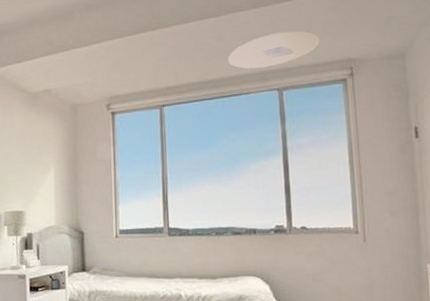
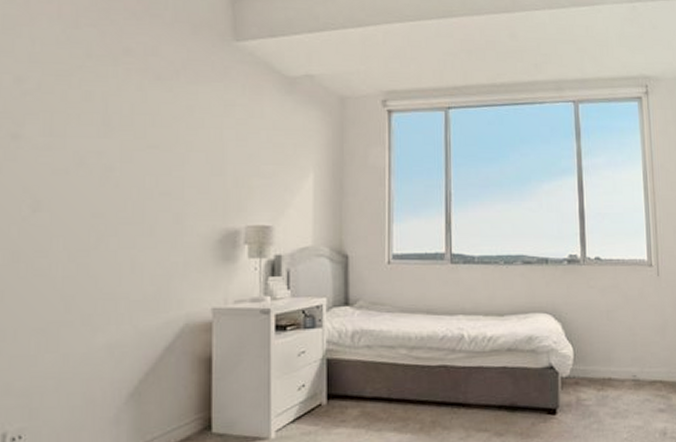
ceiling light: present [228,30,320,69] -> none [522,38,616,76]

